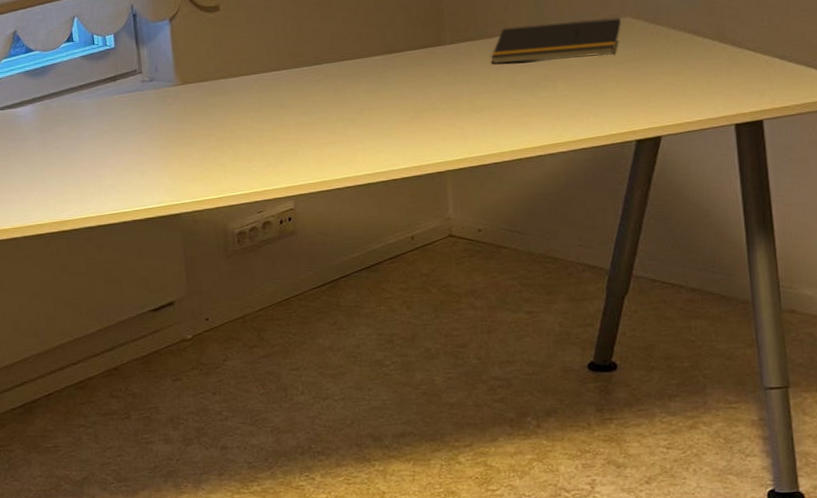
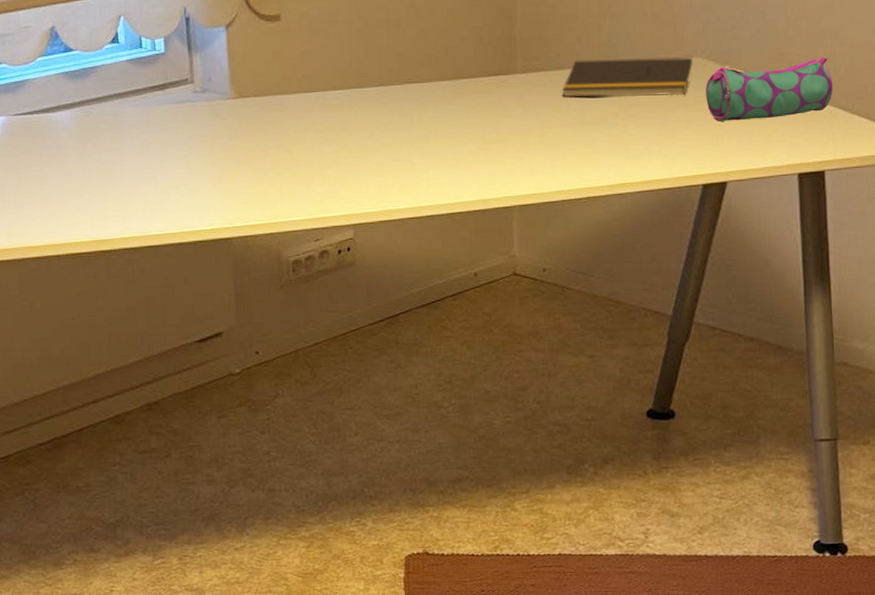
pencil case: none [635,7,769,78] -> present [705,56,833,121]

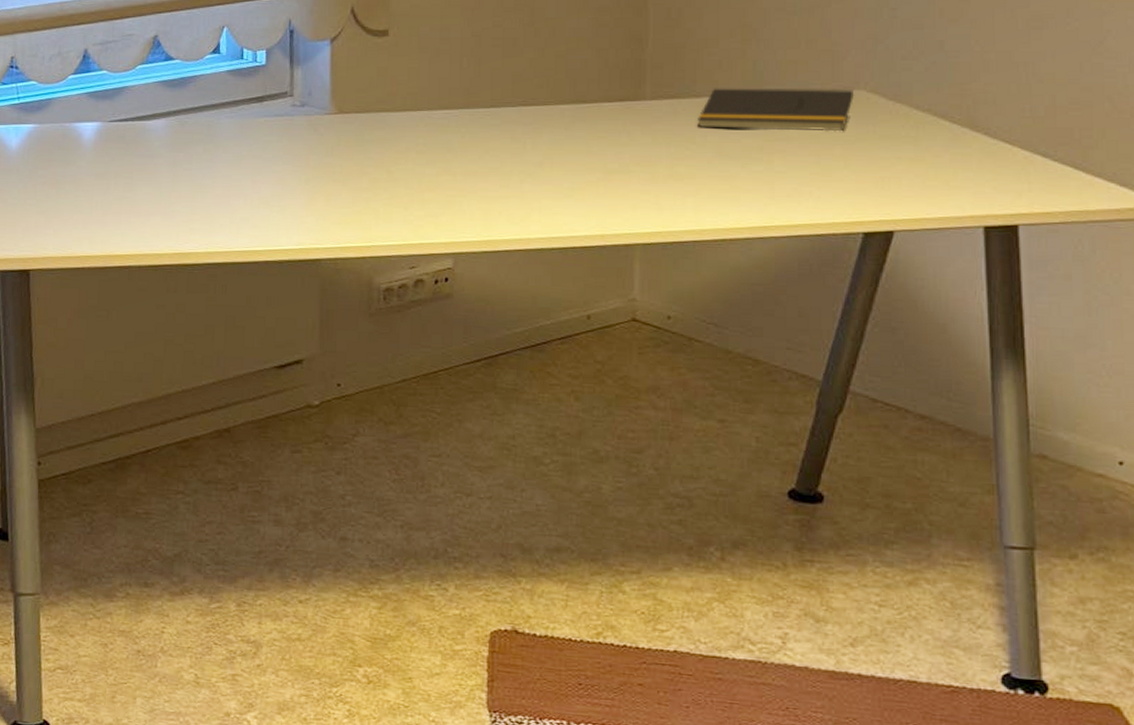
pencil case: present [705,56,833,121] -> none [868,94,1030,163]

